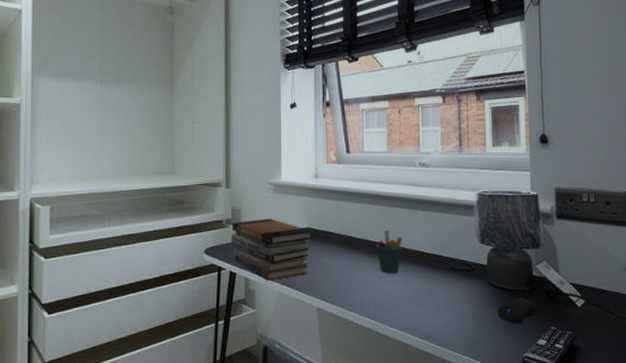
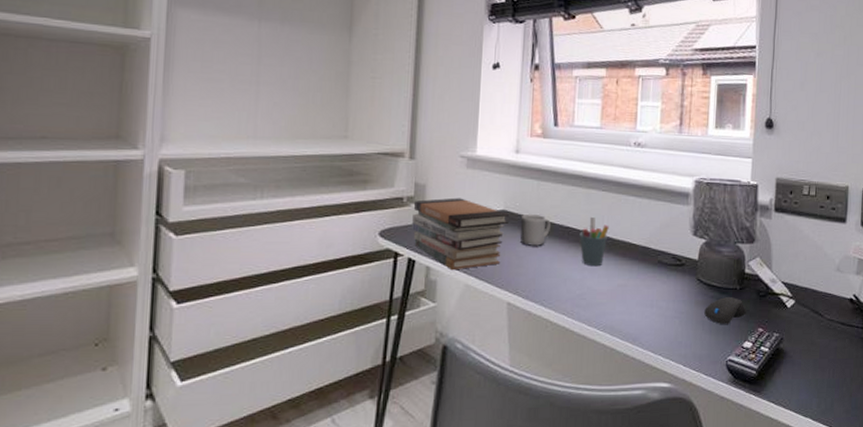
mug: none [323,229,350,257] -> present [520,213,551,246]

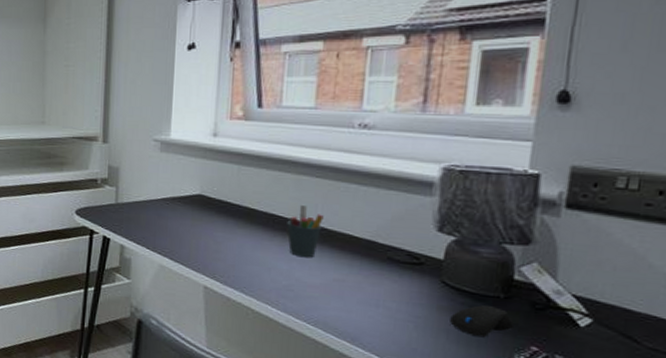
book stack: present [412,197,509,271] -> none [106,180,205,251]
mug: present [520,213,551,246] -> none [217,198,253,232]

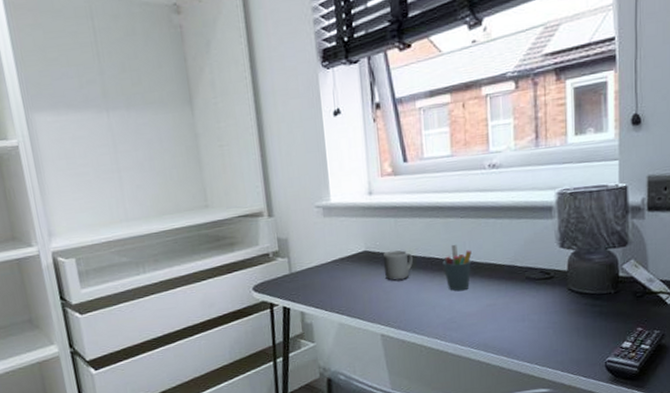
mug: none [217,198,253,232] -> present [382,250,413,281]
computer mouse: present [450,305,514,338] -> none [578,301,623,329]

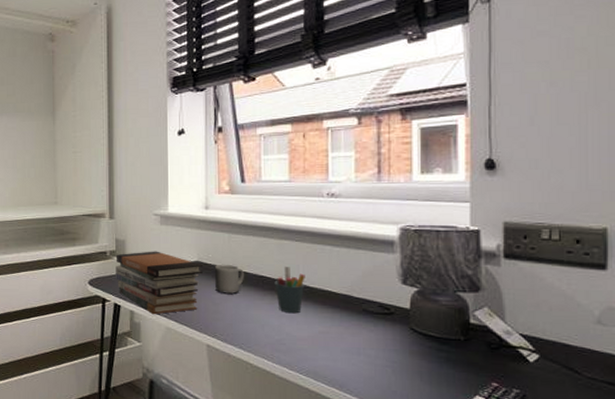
book stack: none [280,245,371,313] -> present [116,251,203,315]

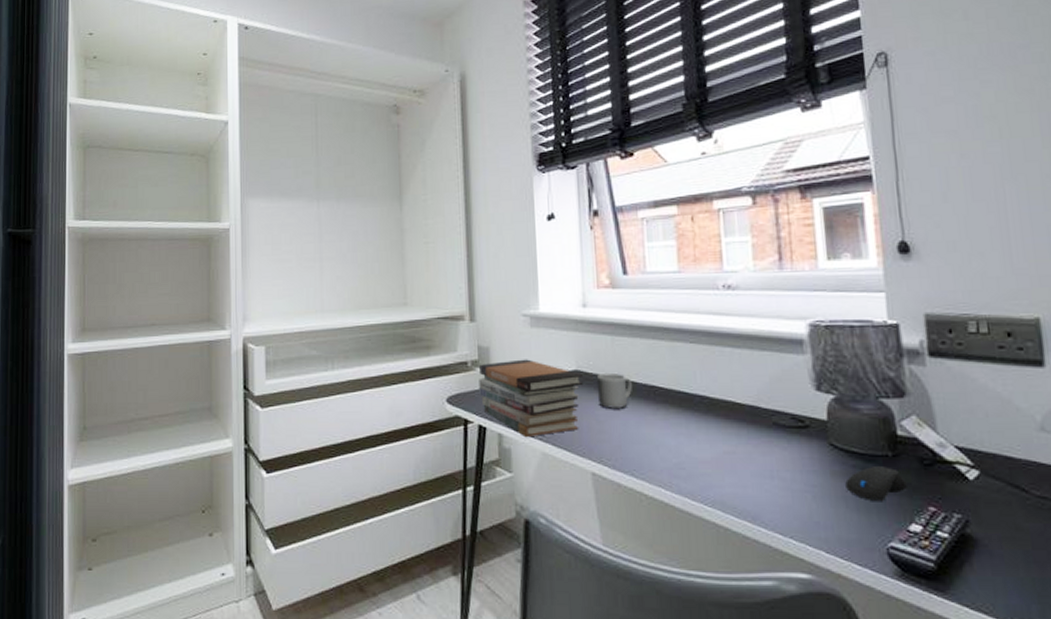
pen holder: present [274,266,305,314] -> none [668,373,704,431]
computer mouse: none [421,347,475,377] -> present [845,465,907,502]

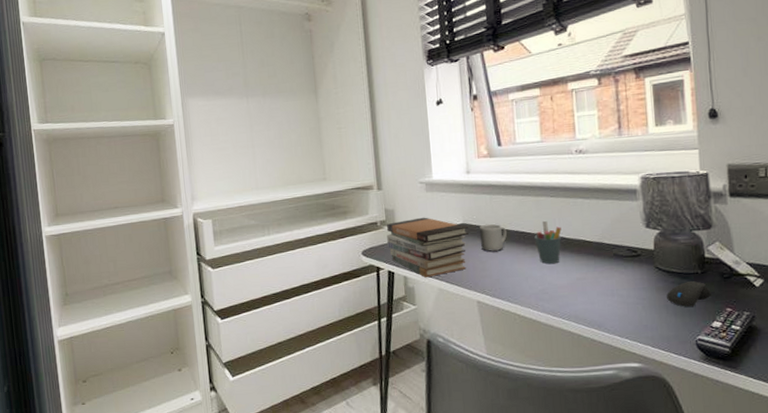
pen holder: none [668,373,704,431] -> present [534,220,562,264]

